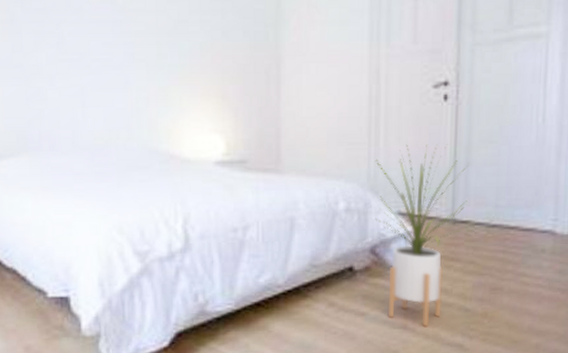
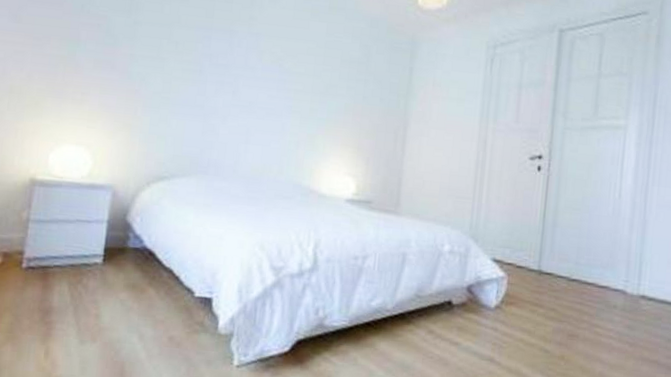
house plant: present [375,144,472,326] -> none [473,203,555,362]

